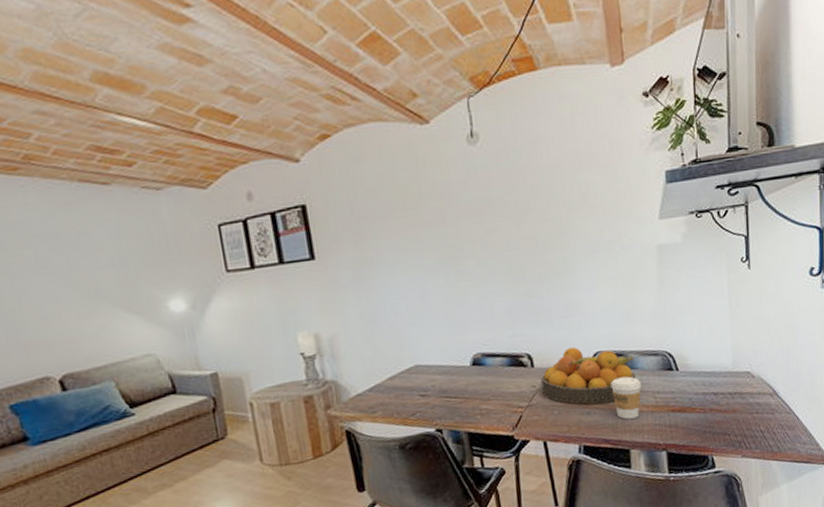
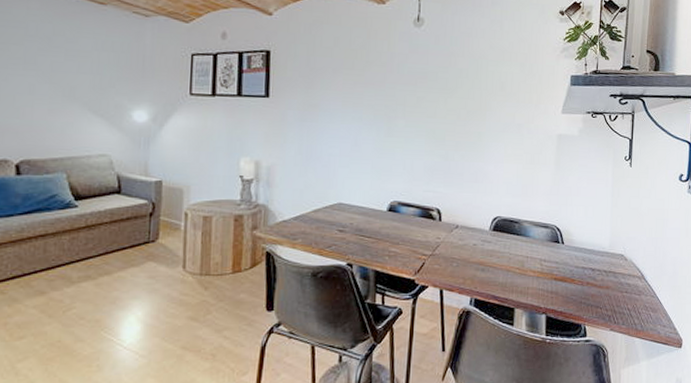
fruit bowl: present [541,347,635,404] -> none [446,209,527,263]
coffee cup: present [610,376,641,420] -> none [505,242,531,281]

